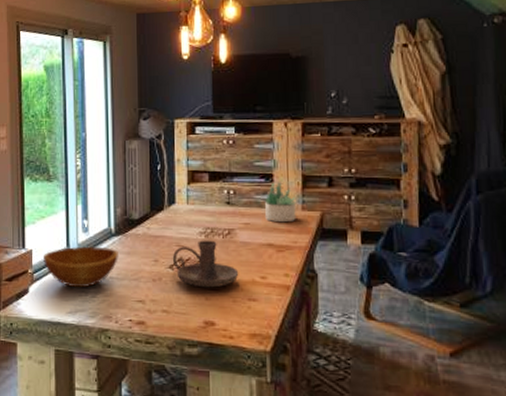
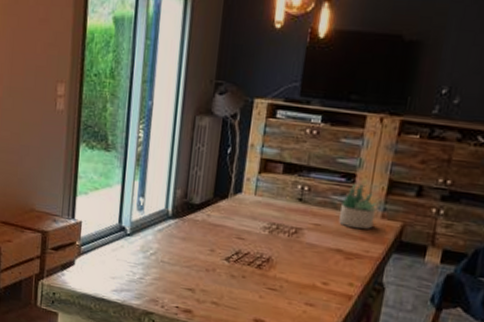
wooden bowl: present [44,247,118,288] -> none [93,224,173,268]
candle holder: present [172,240,239,288] -> none [230,235,300,287]

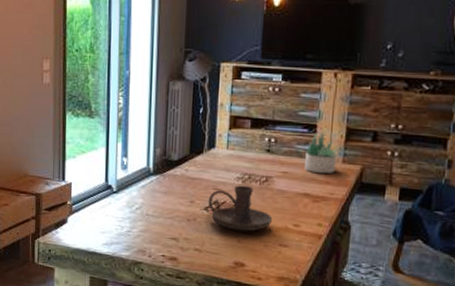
candle holder: none [230,235,300,287] -> present [208,185,273,232]

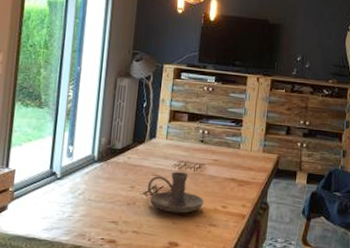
succulent plant: present [305,133,338,174] -> none [232,127,259,162]

